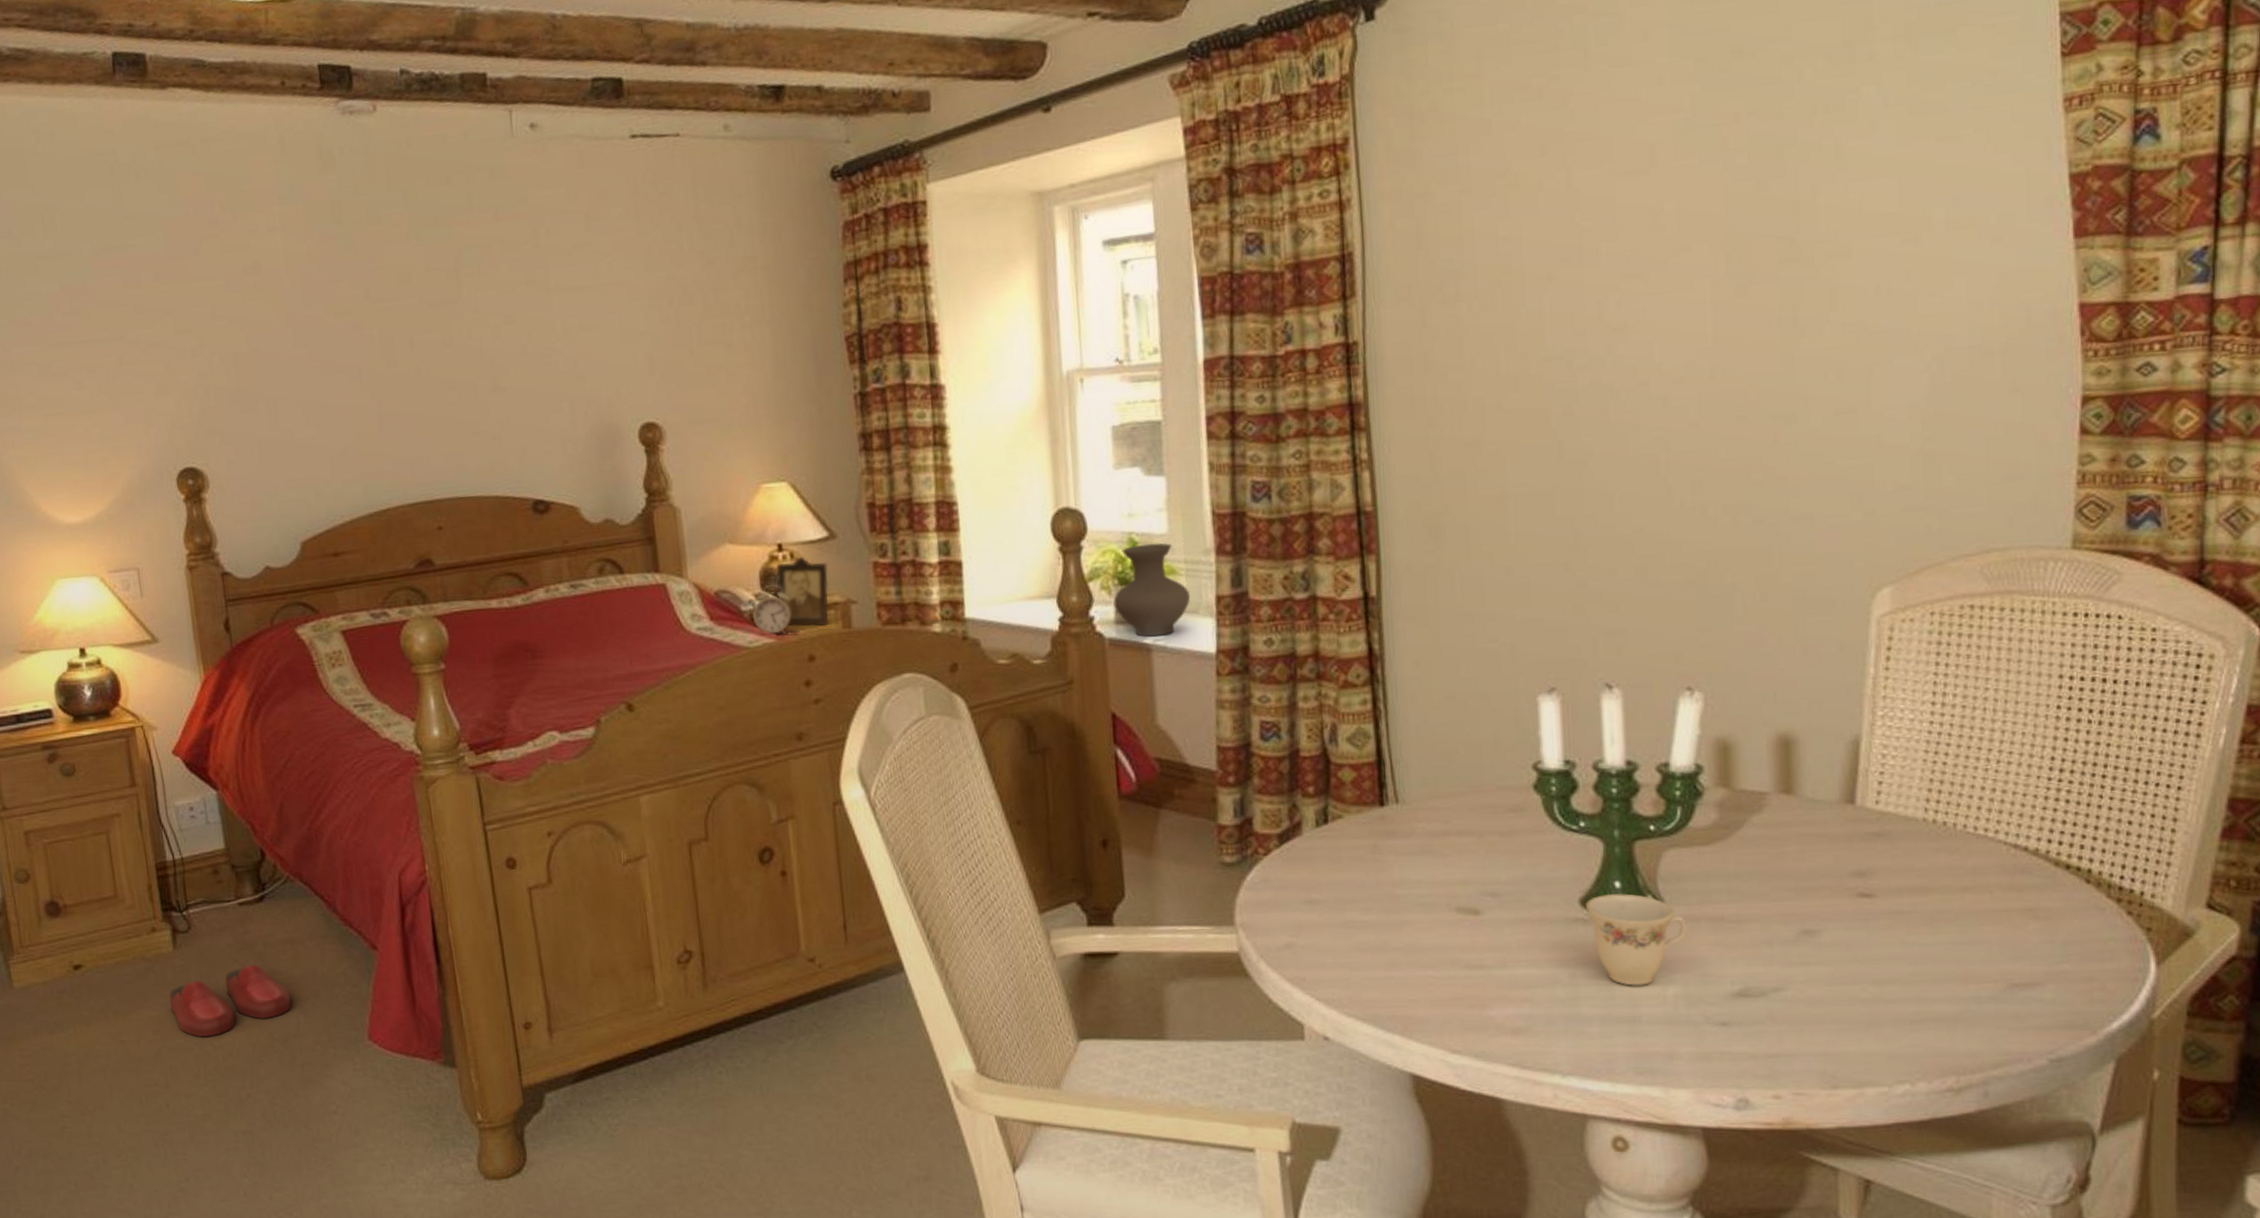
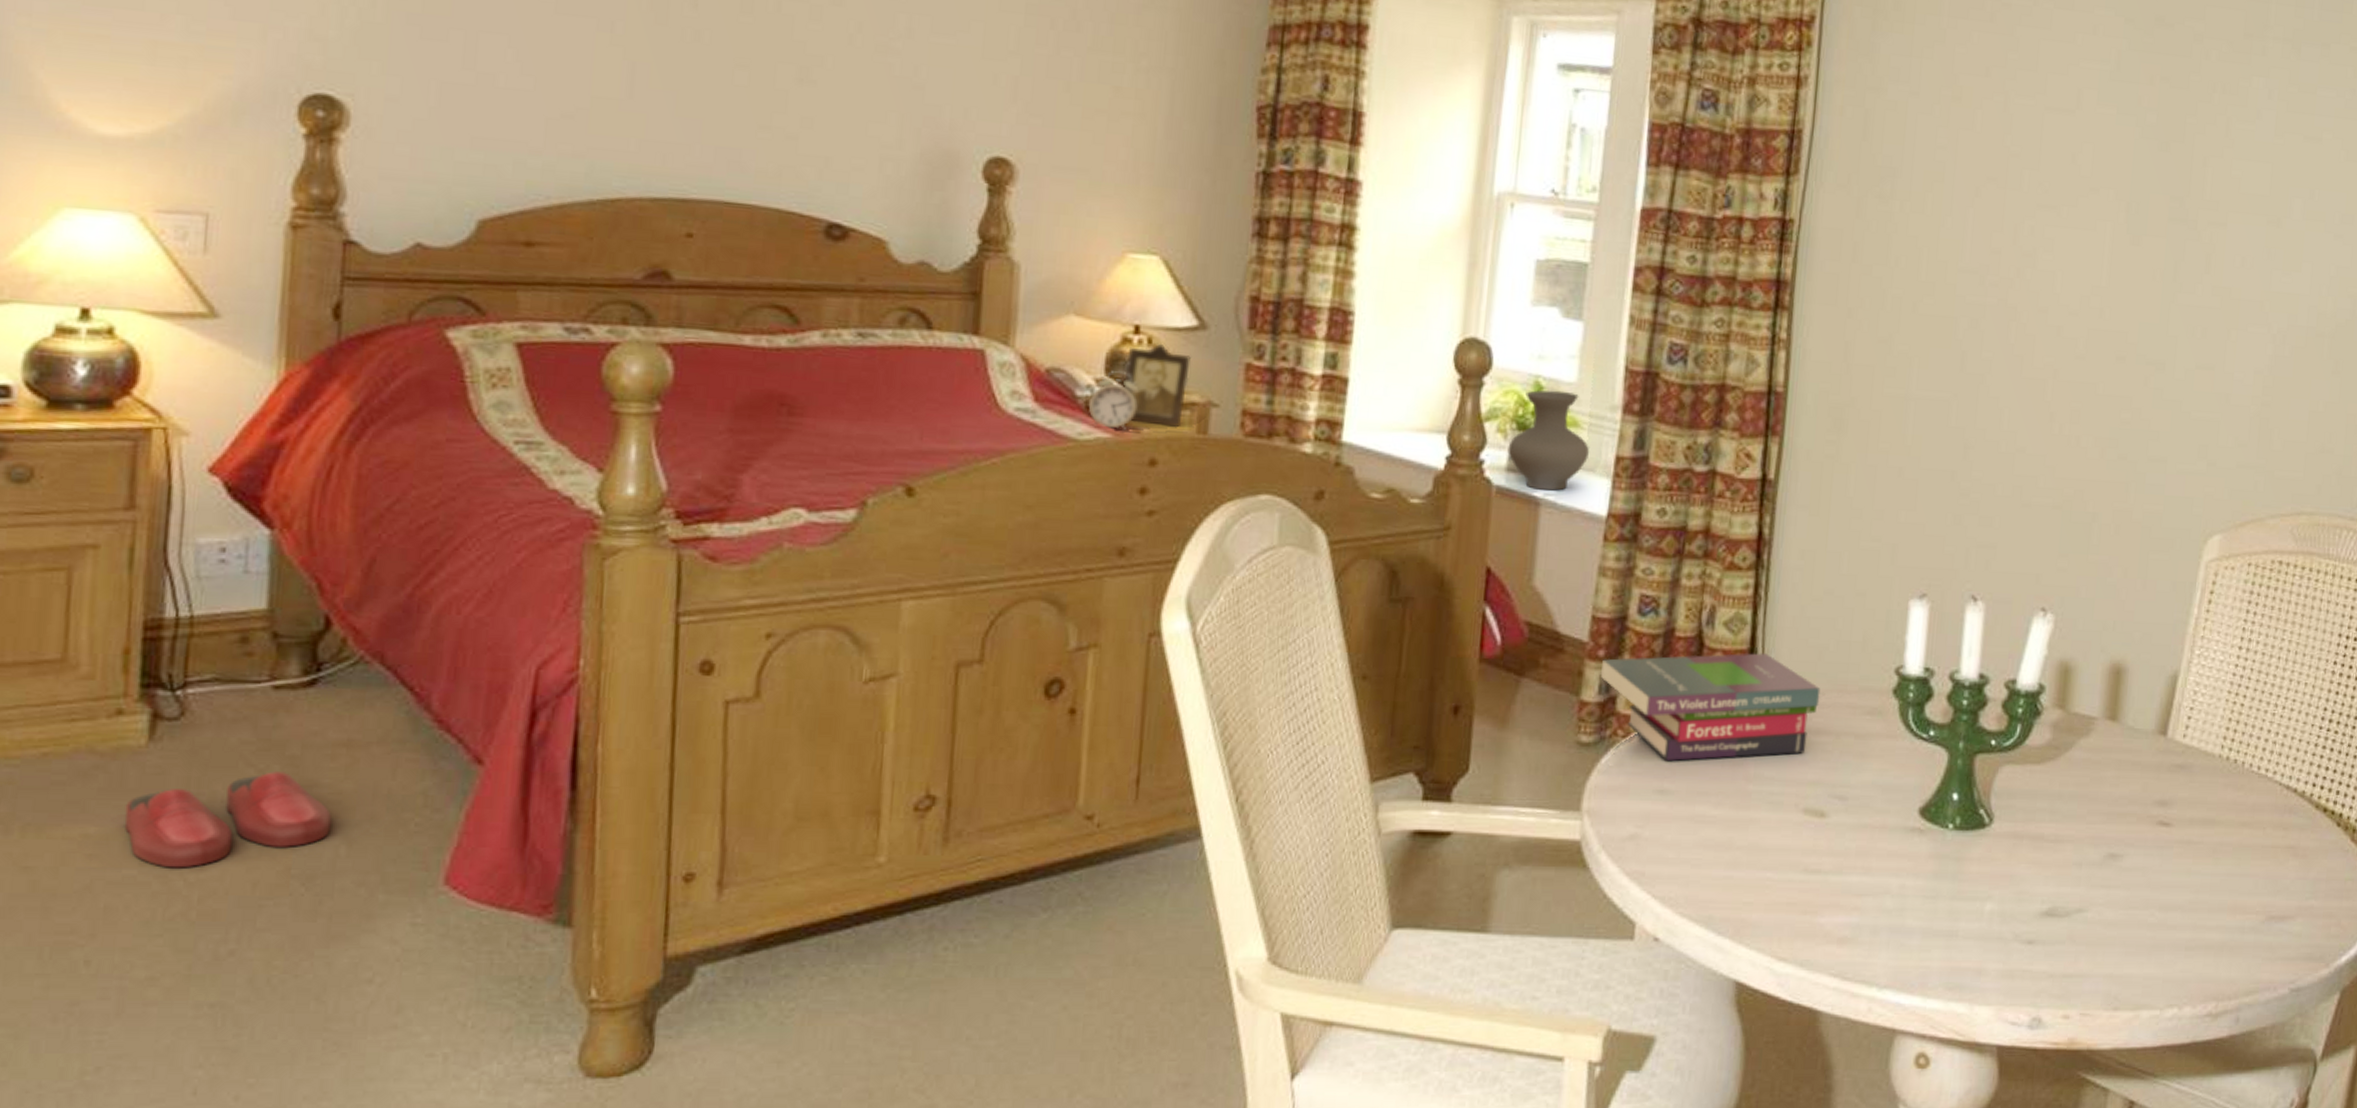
books: none [1233,763,1457,874] -> present [1601,653,1821,762]
teacup: present [1585,892,1687,986] -> none [1923,805,2011,900]

